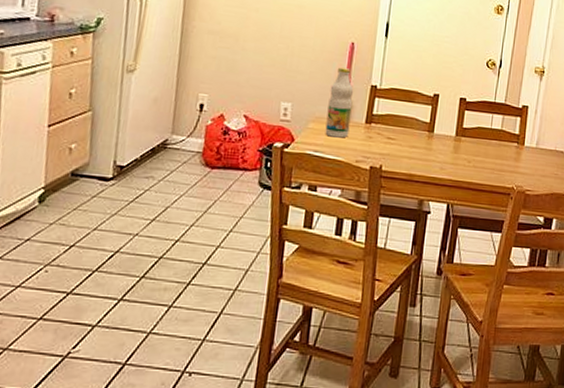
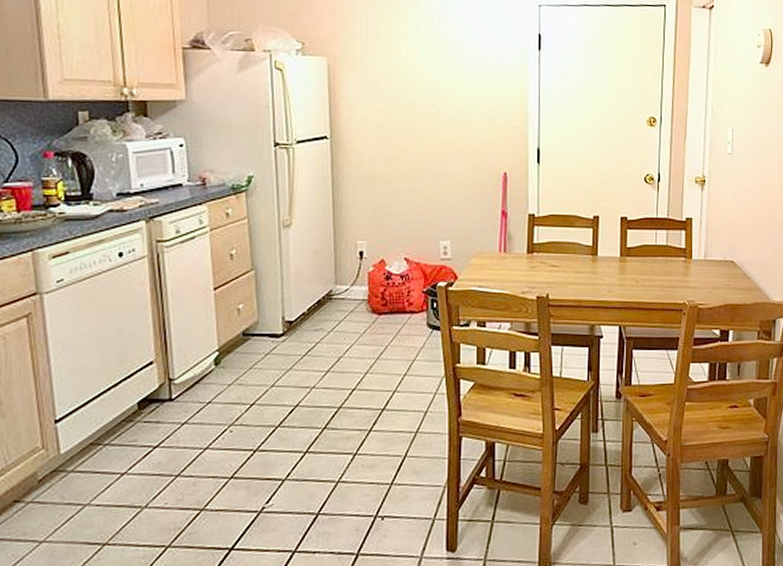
bottle: present [325,67,354,138] -> none [487,199,512,271]

